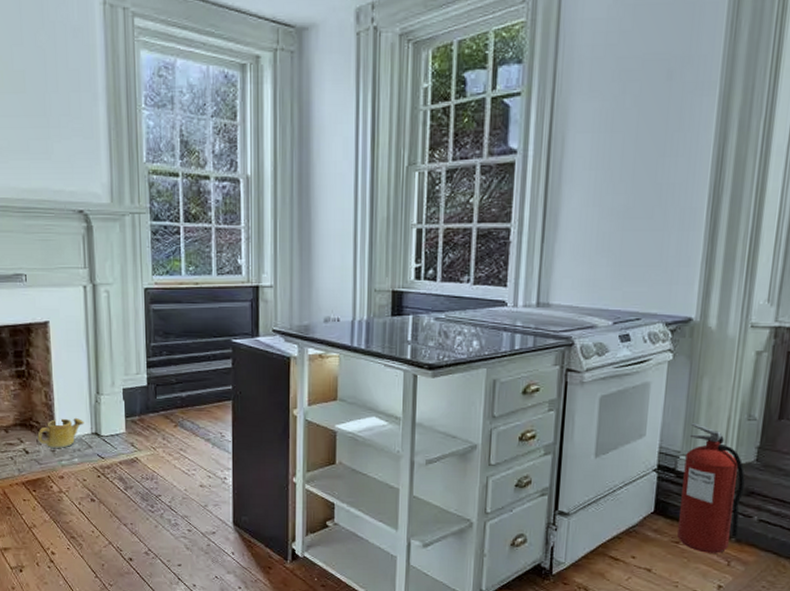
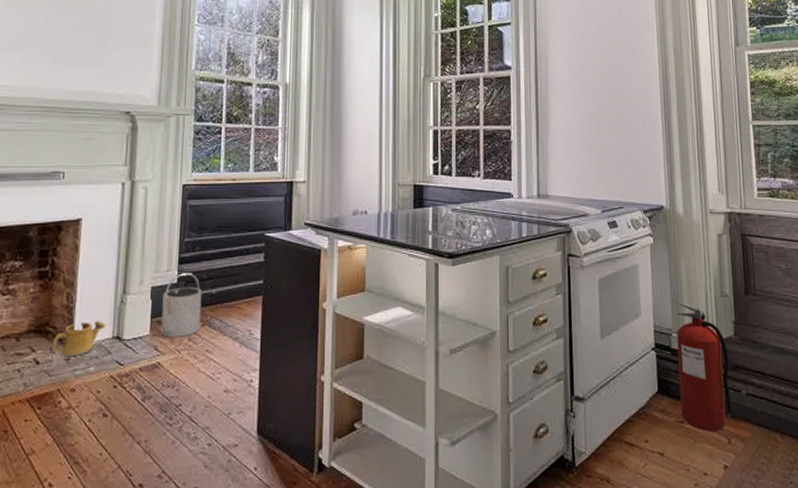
bucket: none [134,376,173,436] -> present [161,273,202,337]

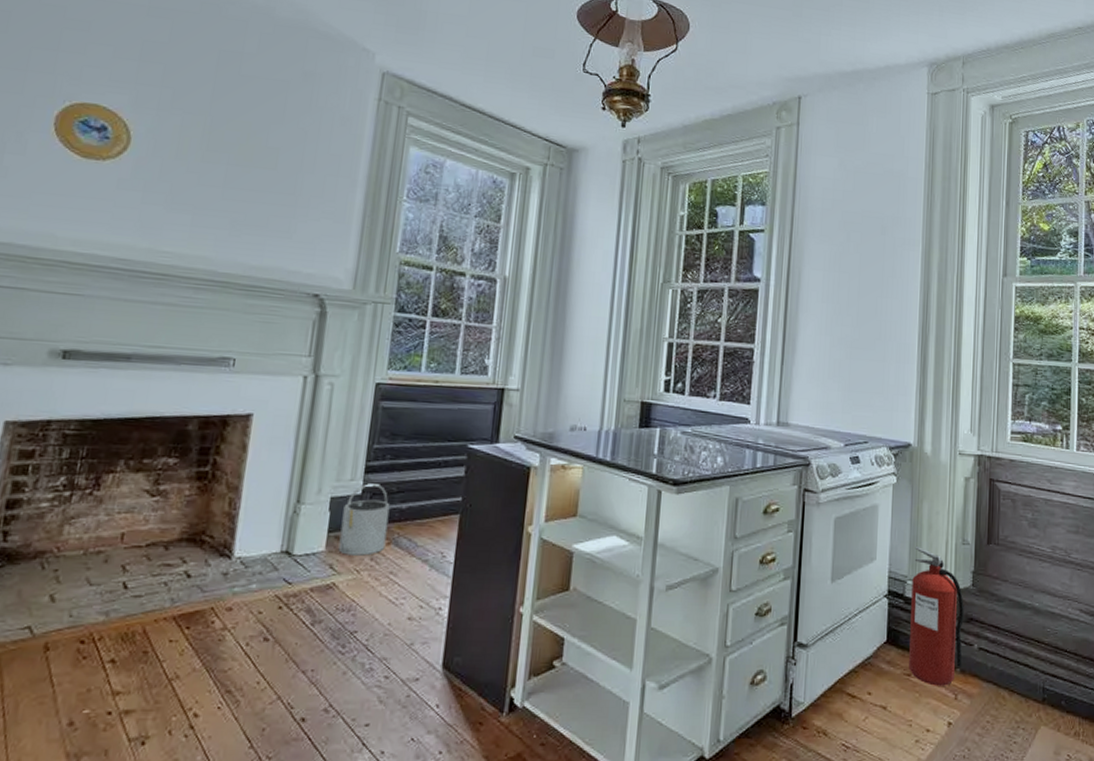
watering can: present [52,320,106,356] -> none [207,531,274,571]

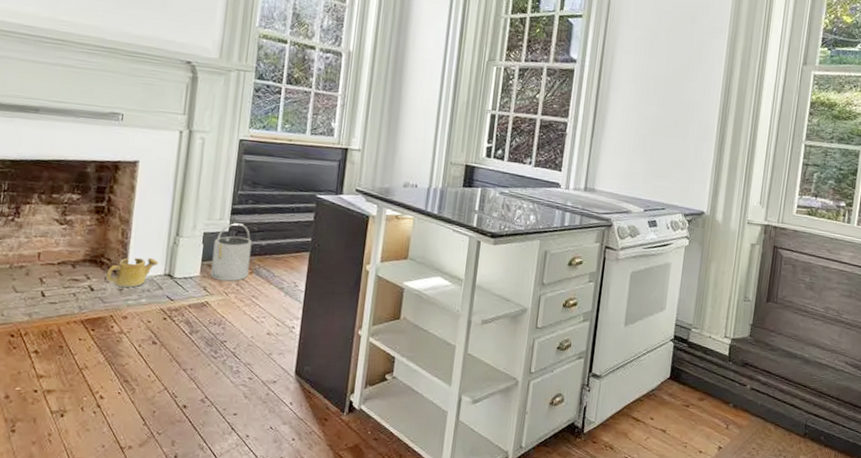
watering can: none [207,531,274,571] -> present [106,257,159,288]
fire extinguisher: present [909,547,964,686] -> none [688,300,741,417]

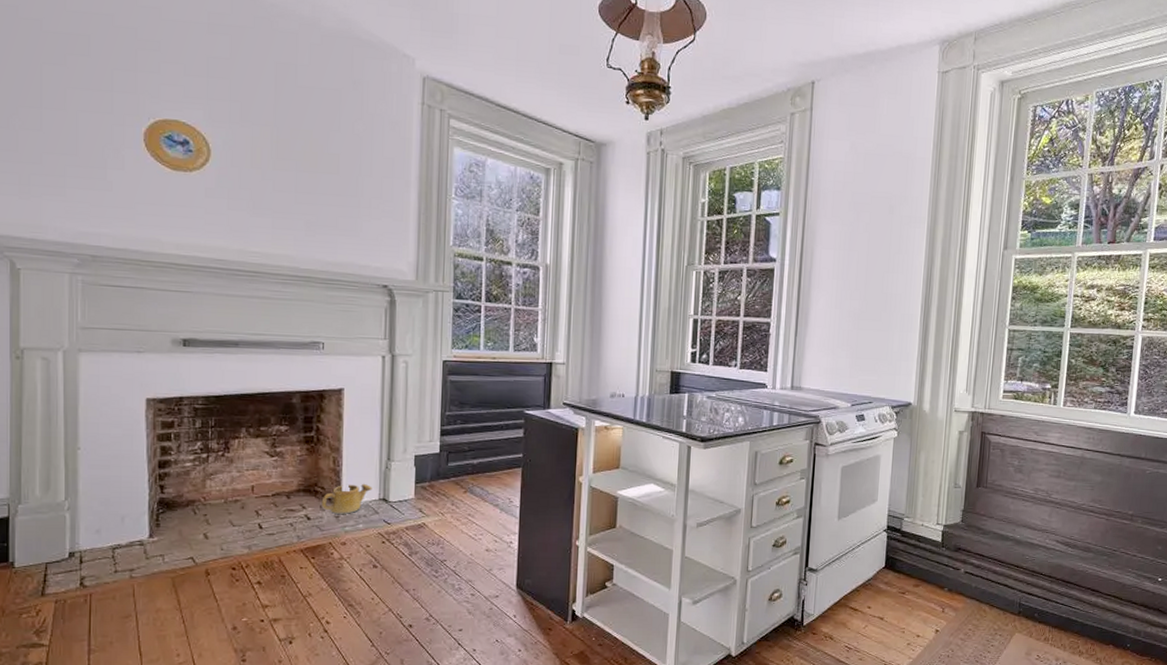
bucket: present [210,223,252,281] -> none [425,444,464,502]

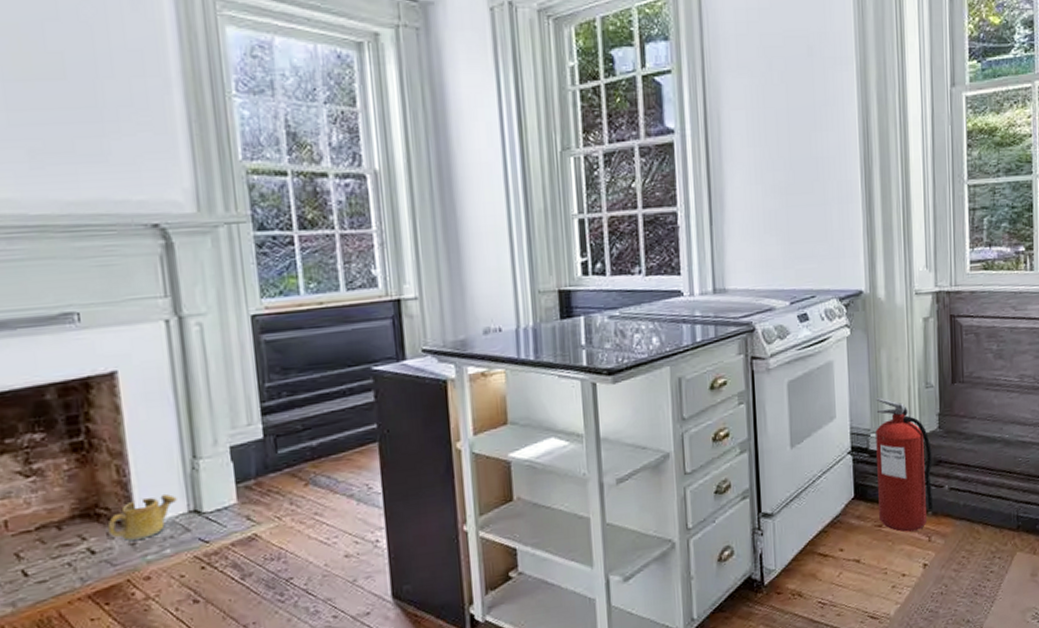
fire extinguisher: none [903,490,954,602] -> present [876,397,934,532]

